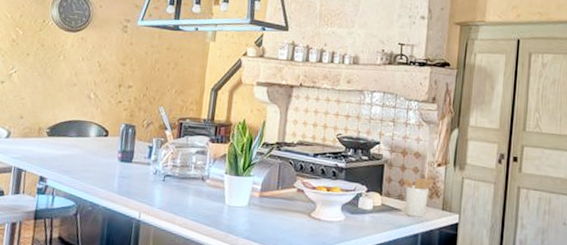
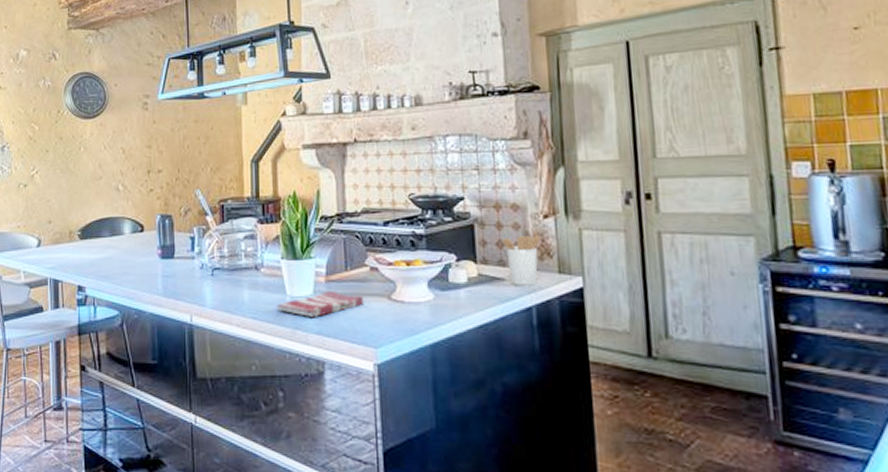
dish towel: none [215,204,288,225] -> present [276,291,363,317]

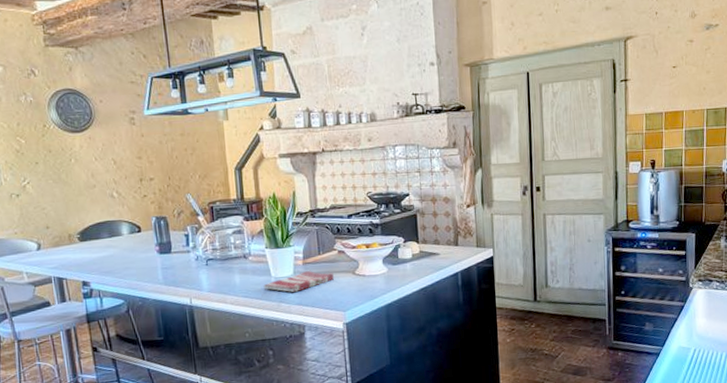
utensil holder: present [502,231,541,286] -> none [437,217,465,258]

